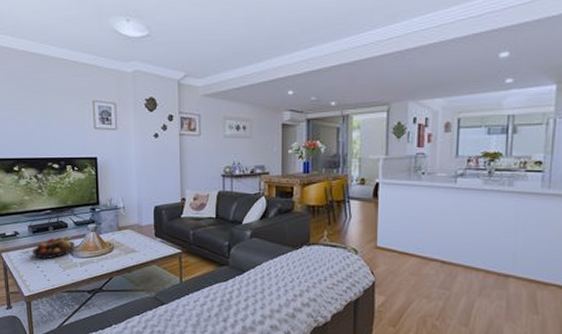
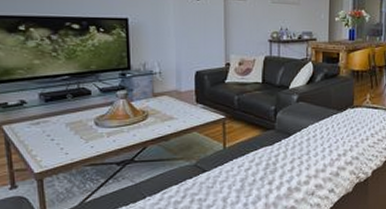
fruit bowl: present [32,234,76,260] -> none [44,102,101,131]

